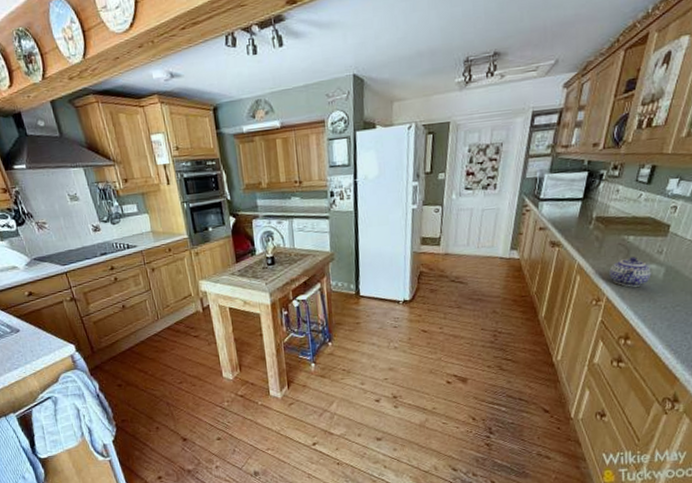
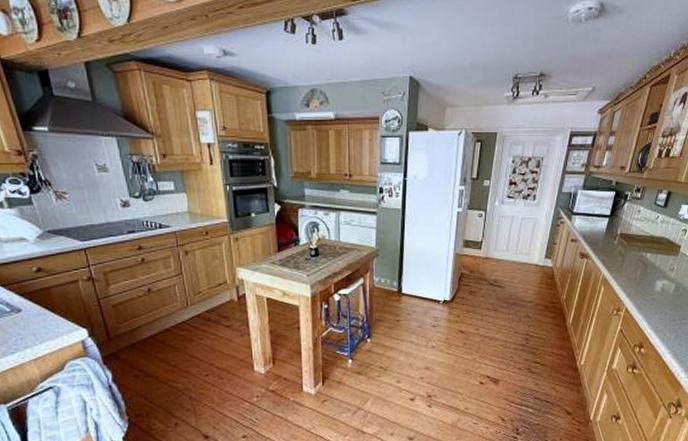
teapot: present [609,257,651,287] -> none [629,272,664,300]

